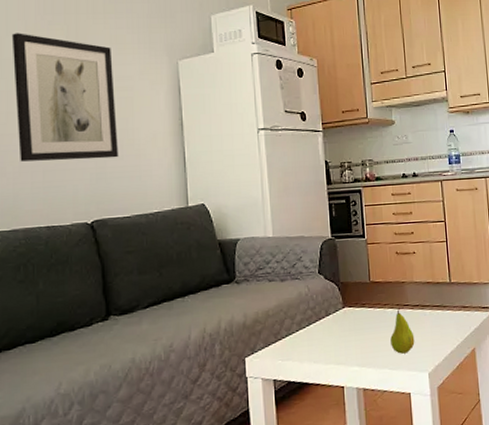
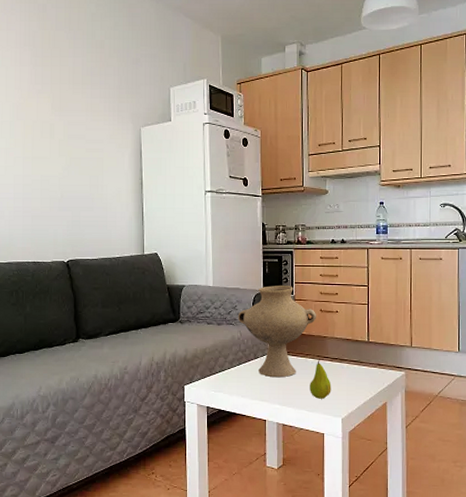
wall art: present [11,33,119,162] -> none [10,99,91,209]
vase: none [303,228,393,335] -> present [237,286,317,378]

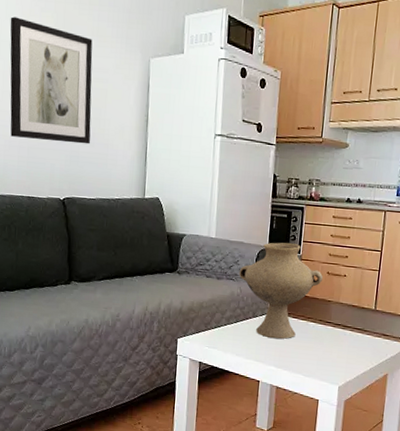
wall art: none [10,99,91,209] -> present [10,16,93,144]
fruit: present [310,358,331,399] -> none [308,322,332,365]

